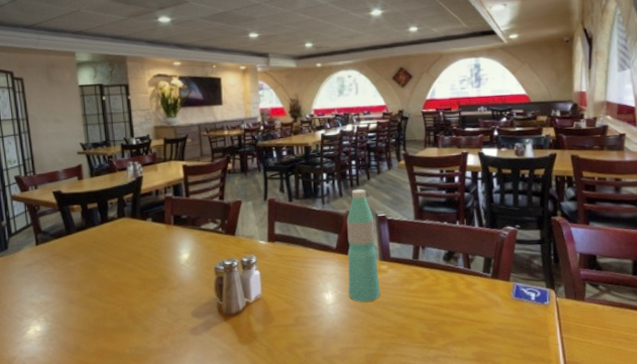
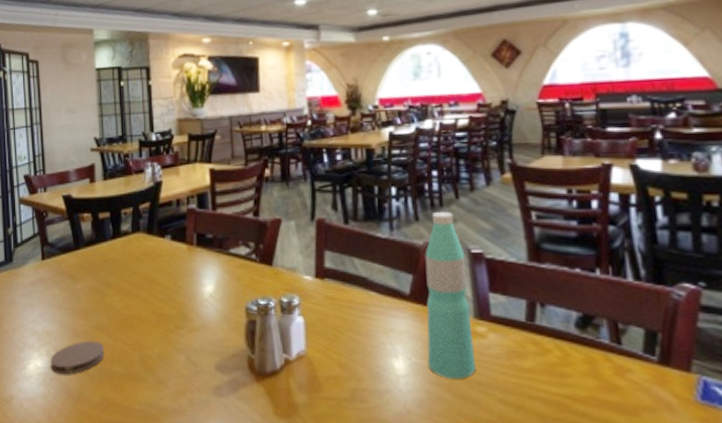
coaster: none [48,305,98,335] -> present [50,341,104,375]

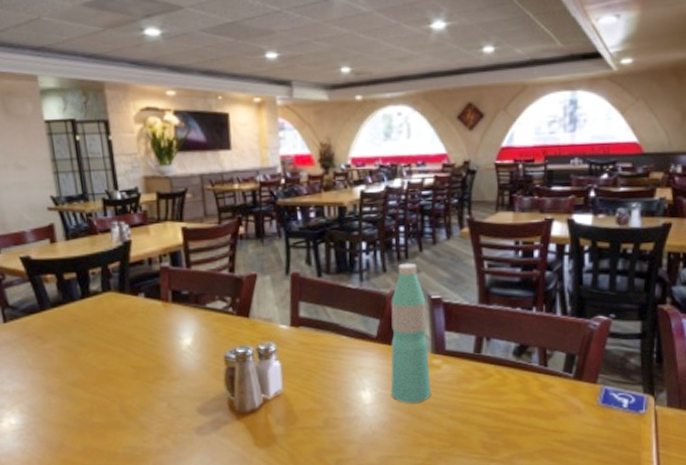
coaster: present [50,341,104,375] -> none [24,396,83,429]

